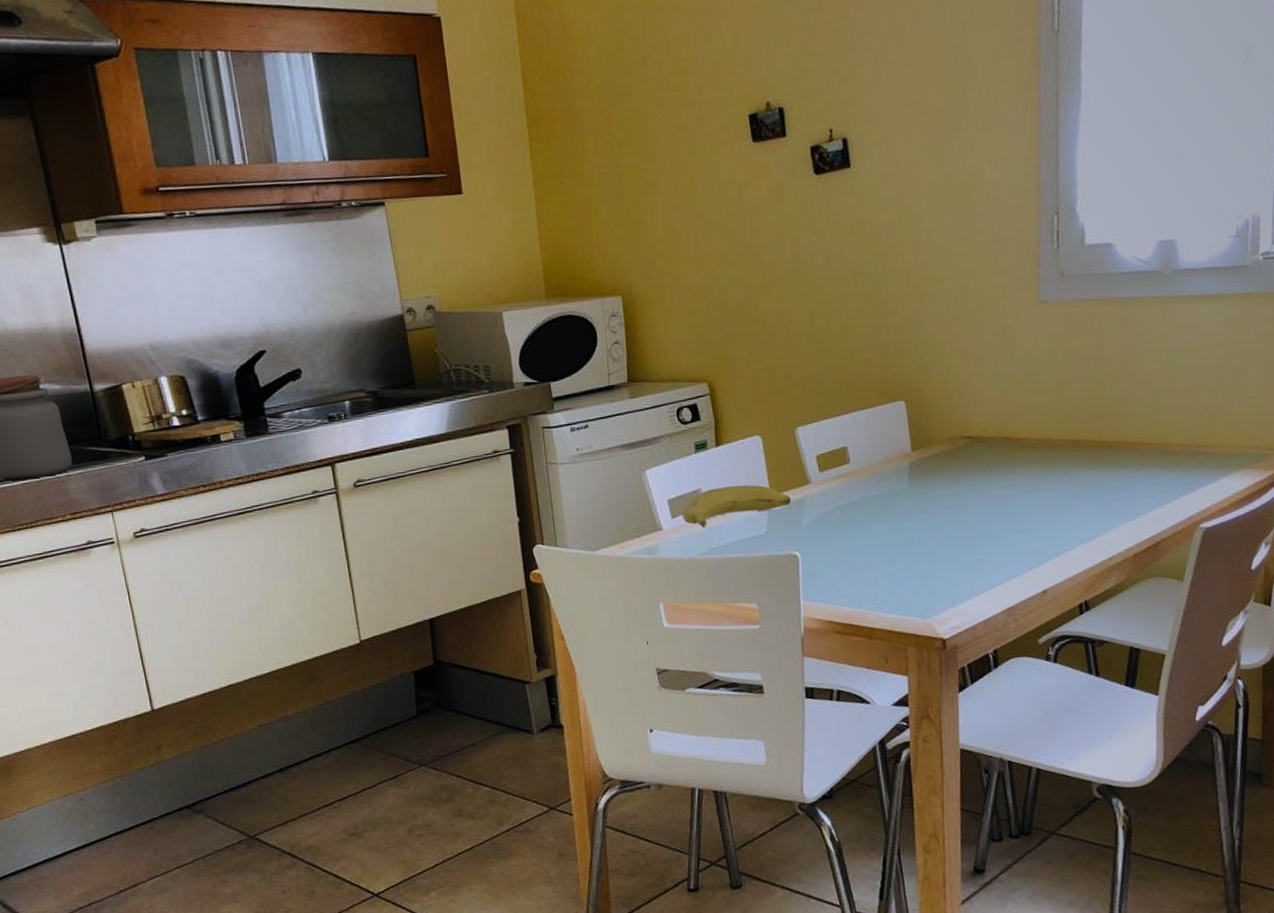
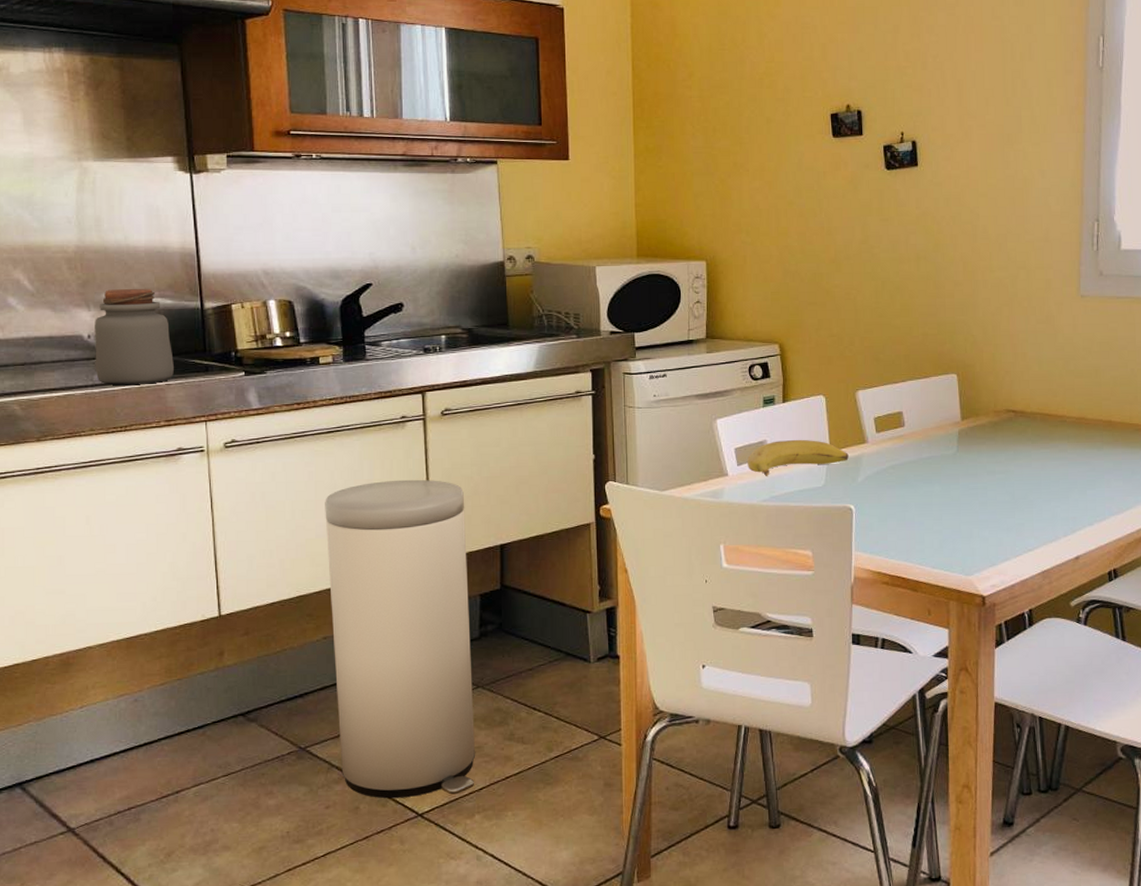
pedal bin: none [244,556,427,881] -> present [325,479,476,799]

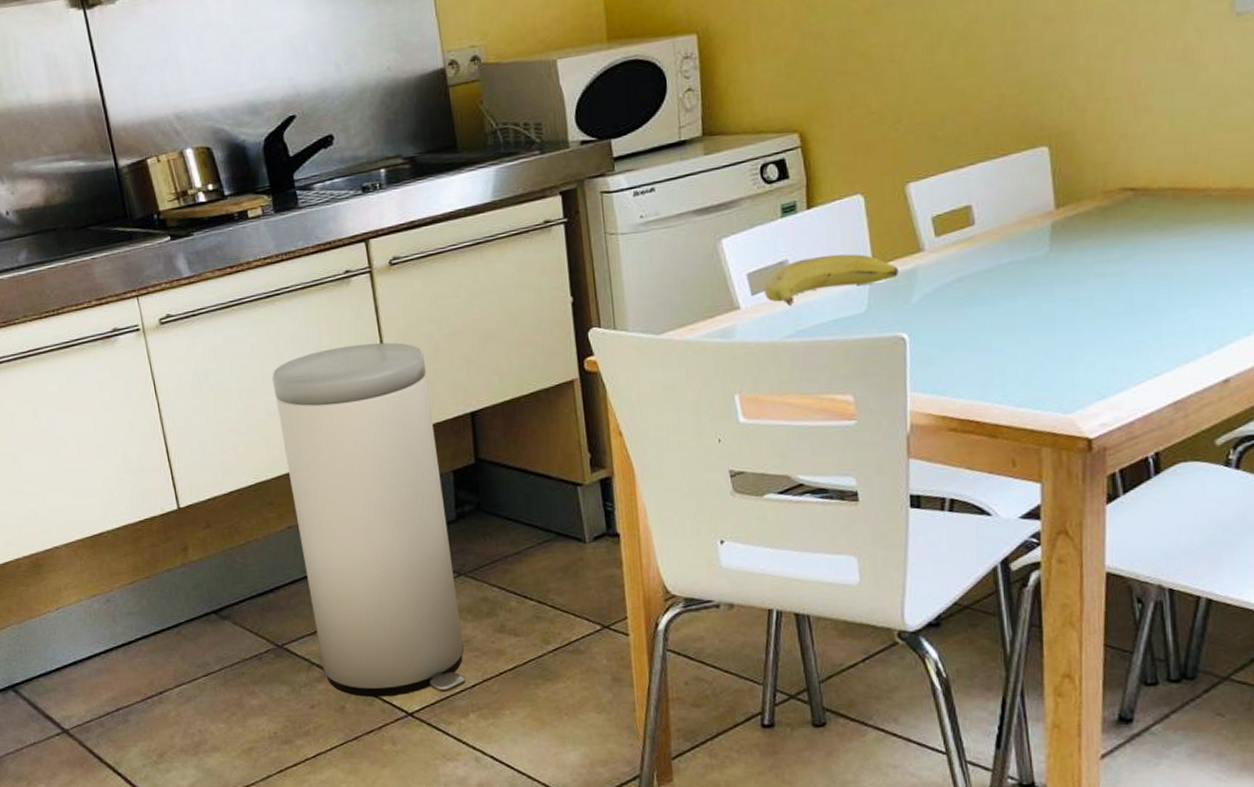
jar: present [95,289,174,386] -> none [10,151,98,265]

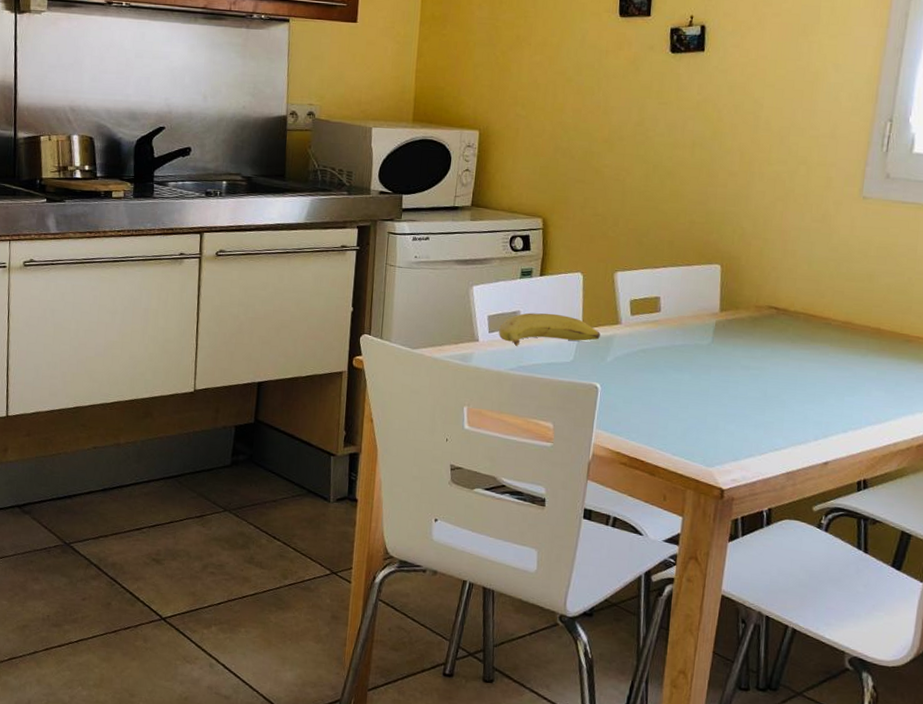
pedal bin: present [272,342,466,698] -> none [98,311,230,605]

